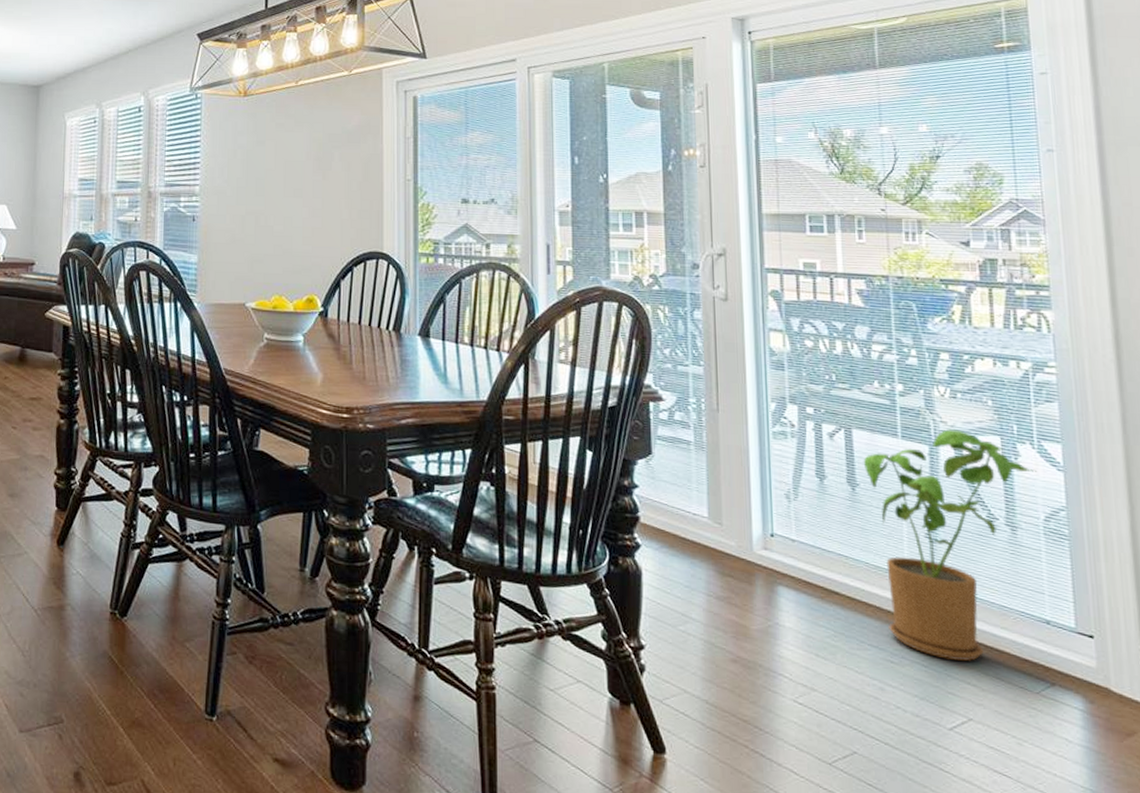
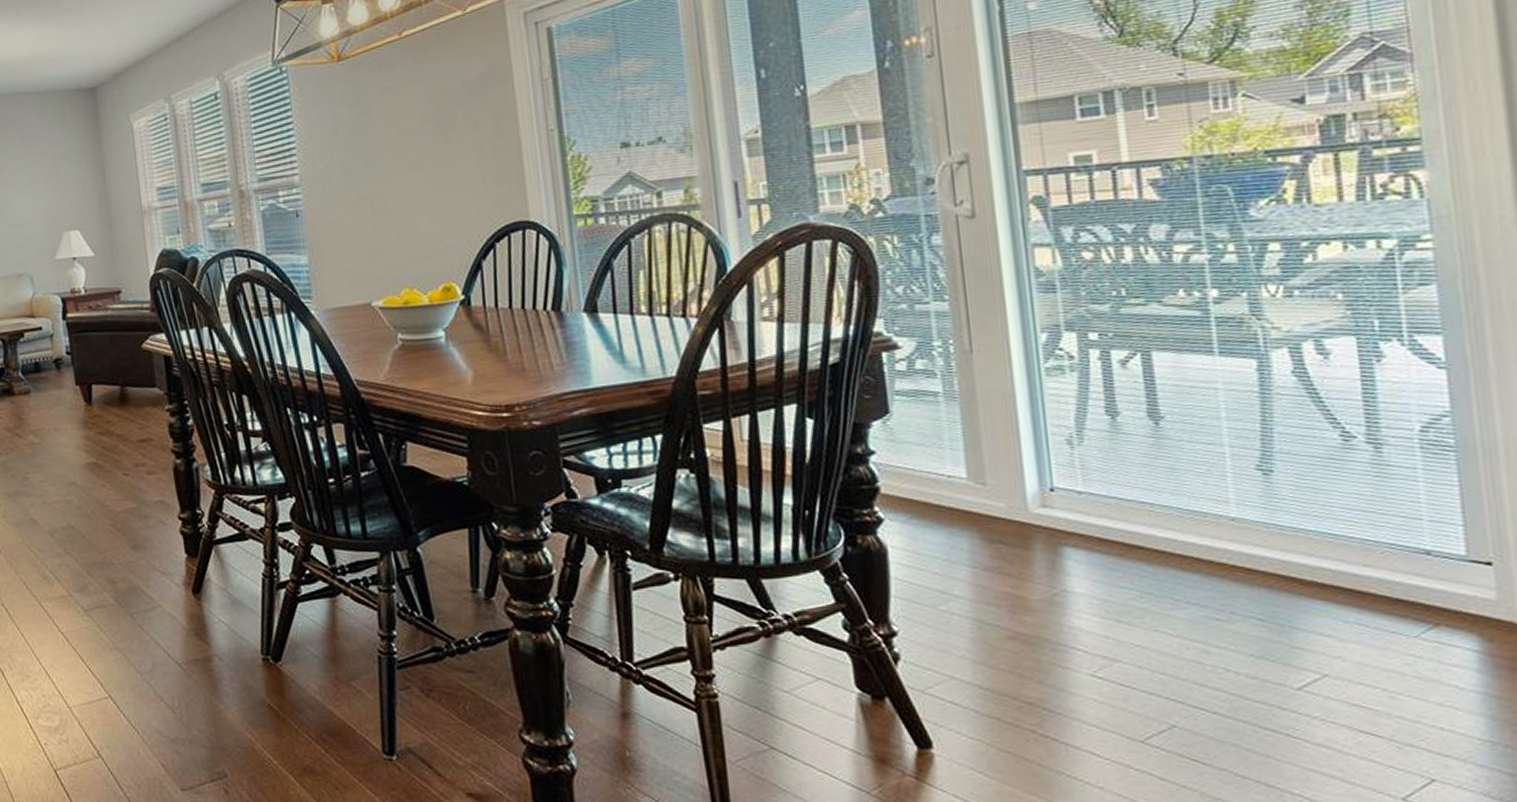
house plant: present [863,429,1038,662] -> none [1168,335,1410,610]

